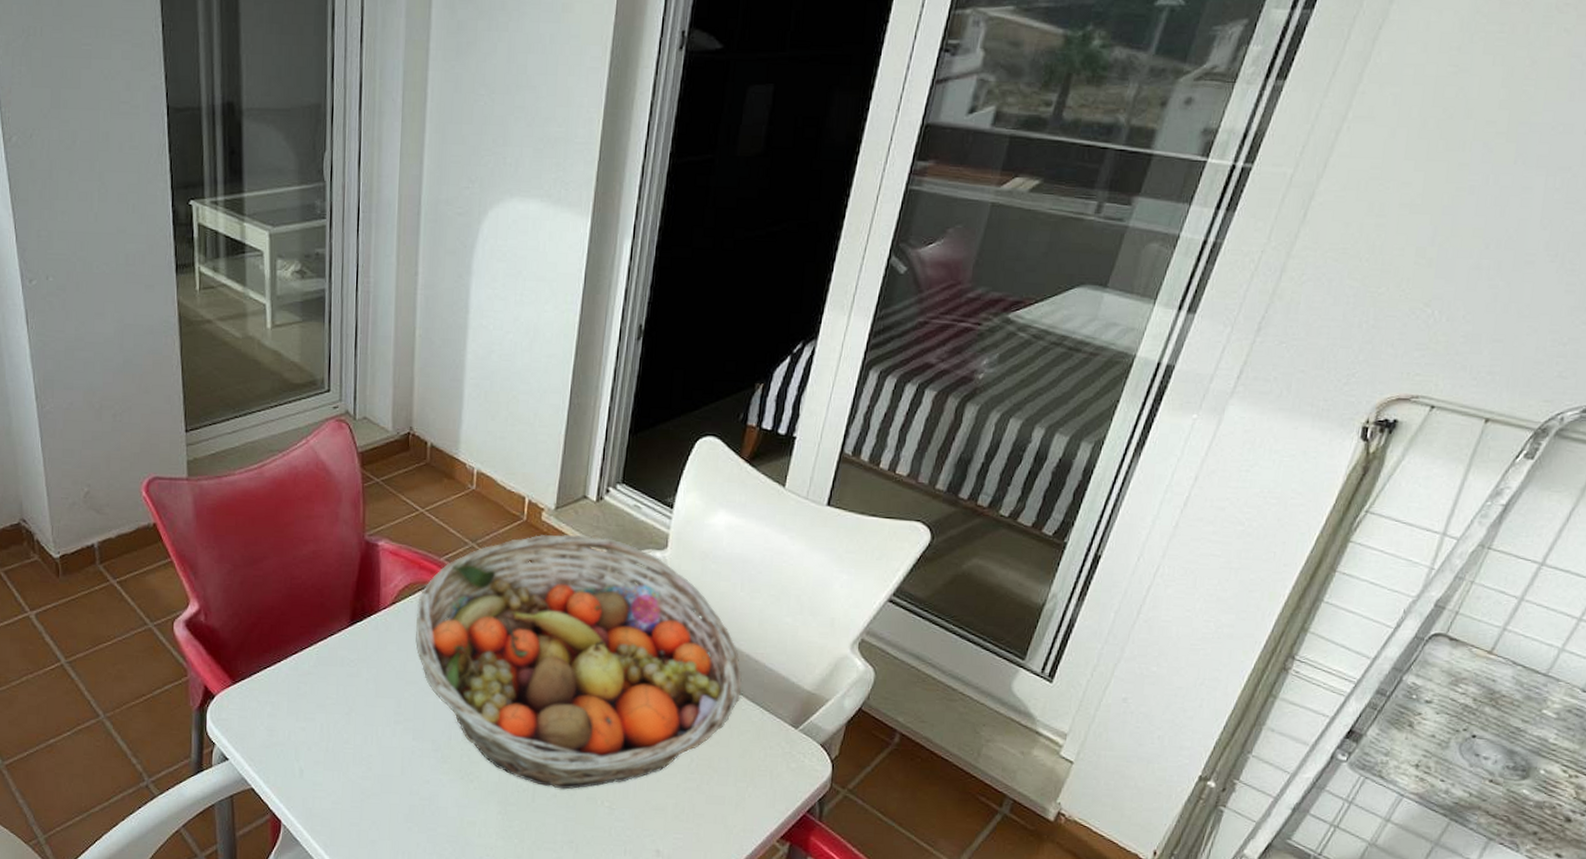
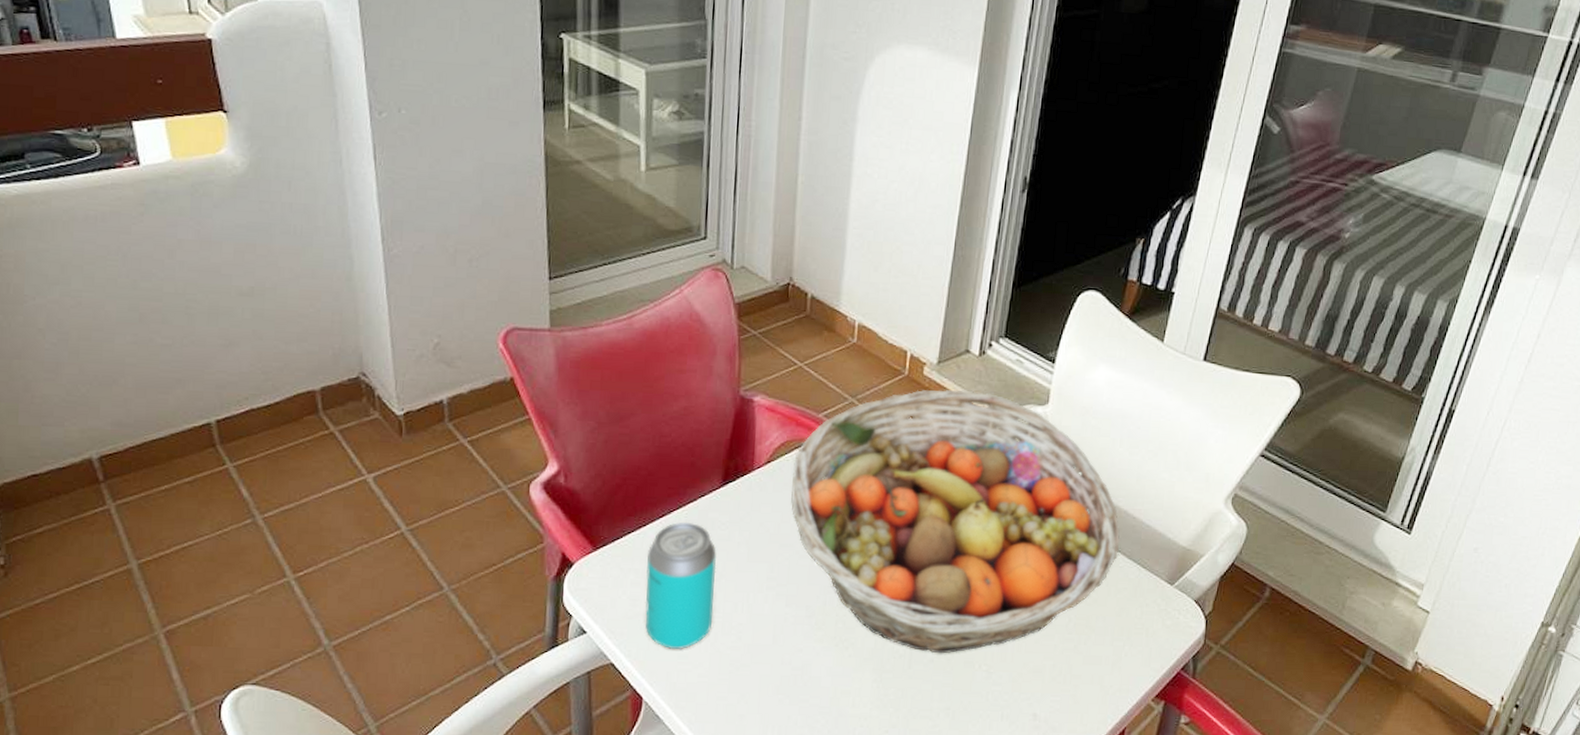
beverage can: none [281,659,347,778] -> present [645,522,717,650]

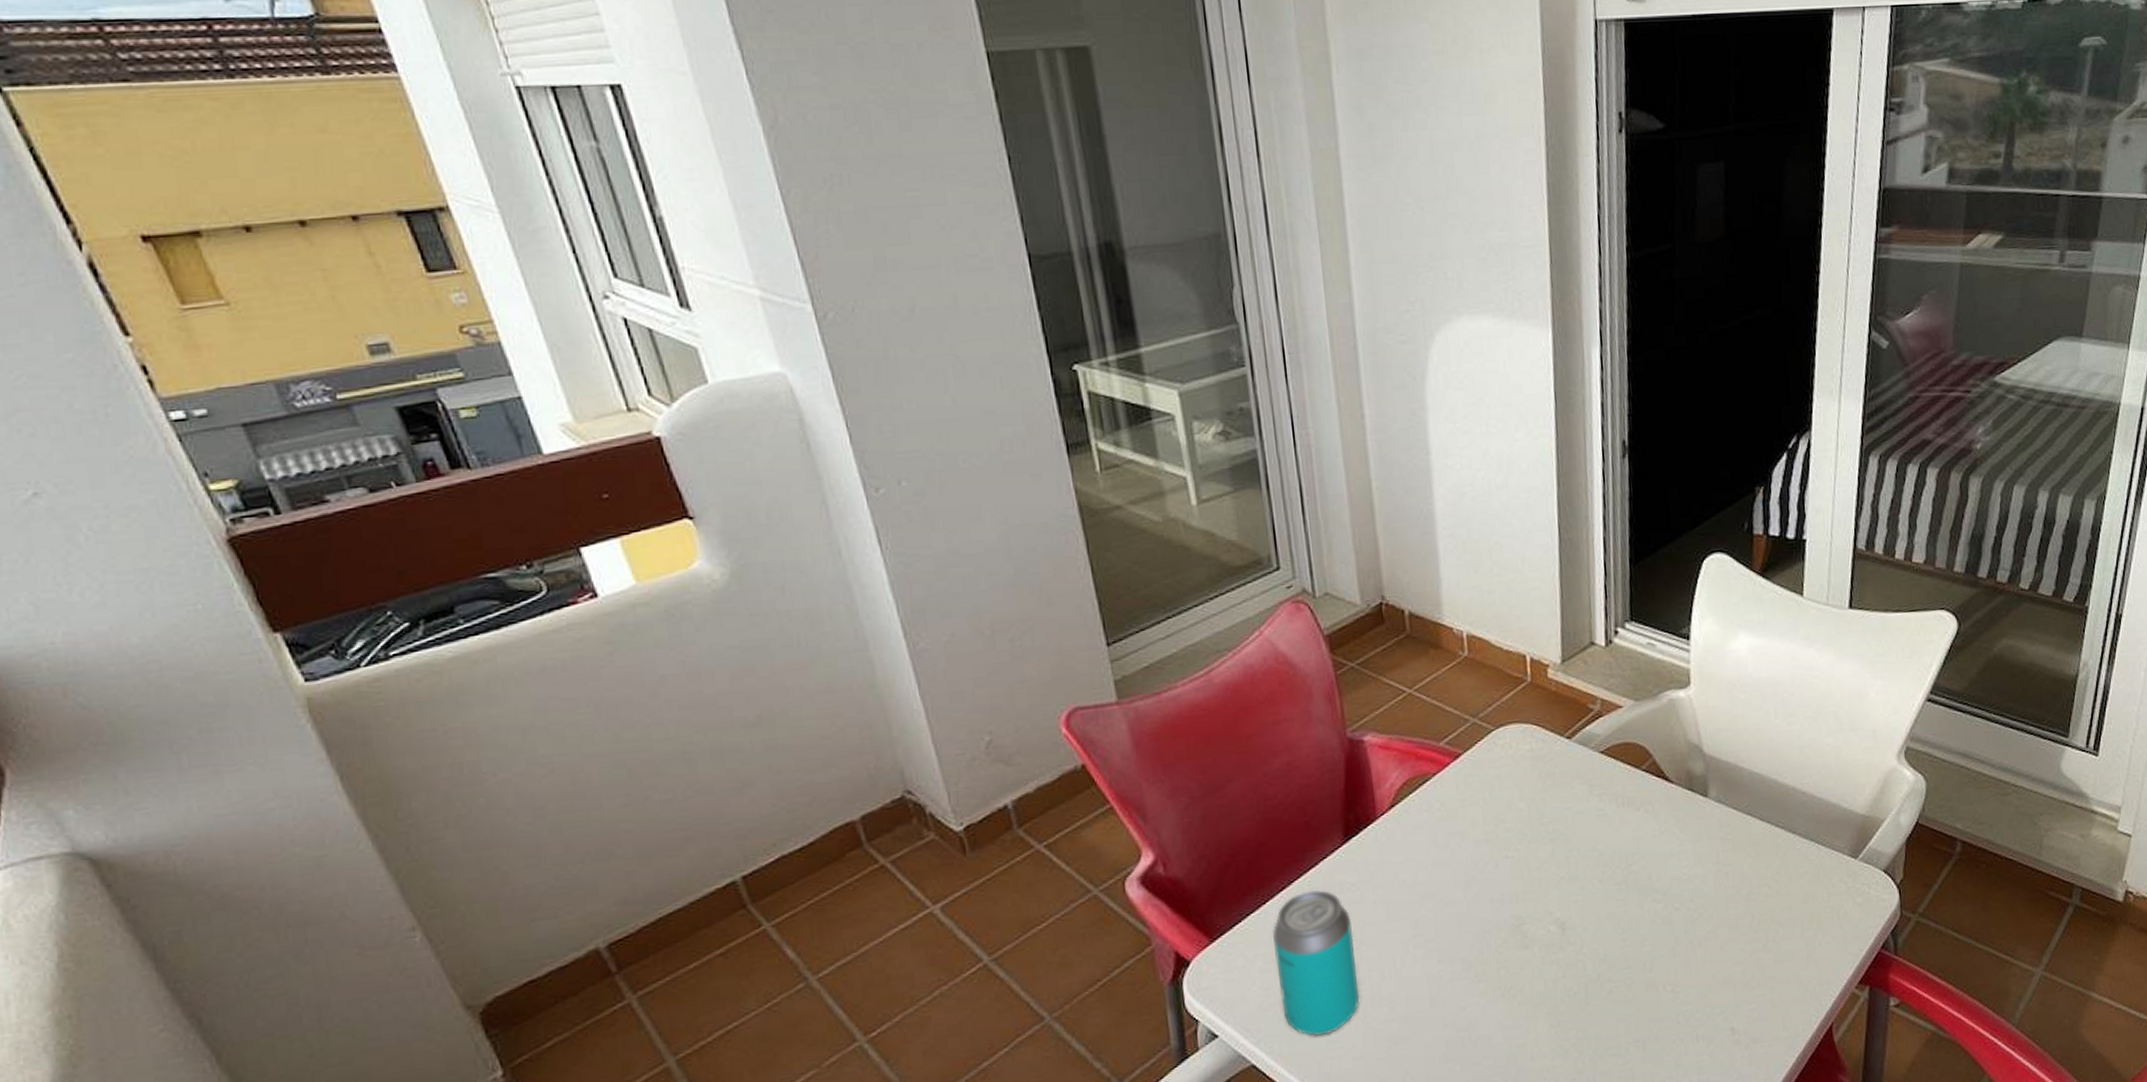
fruit basket: present [791,389,1120,654] -> none [1420,685,1793,983]

